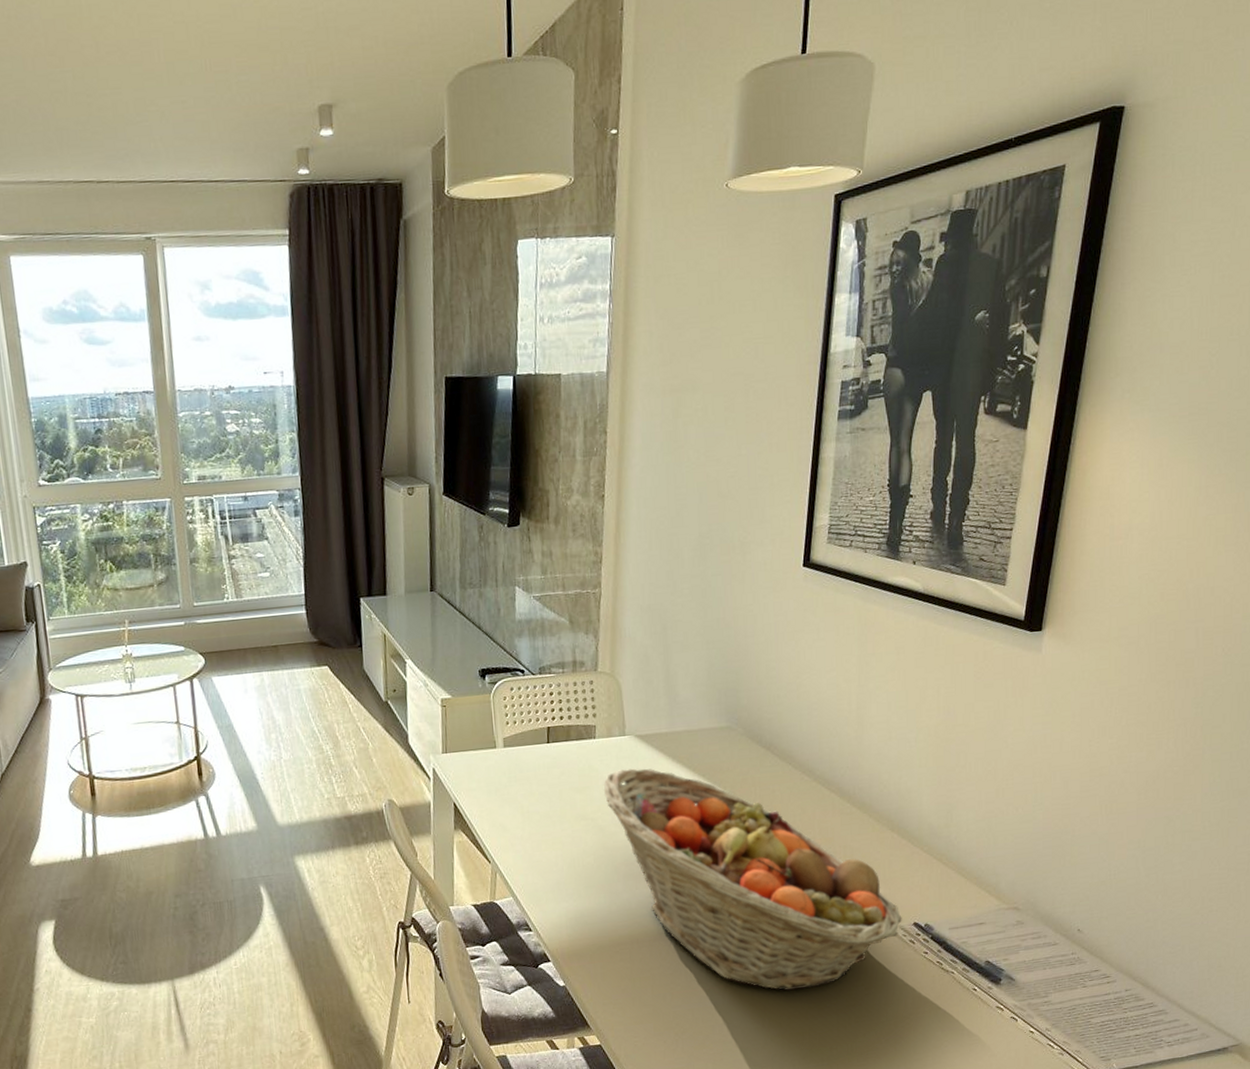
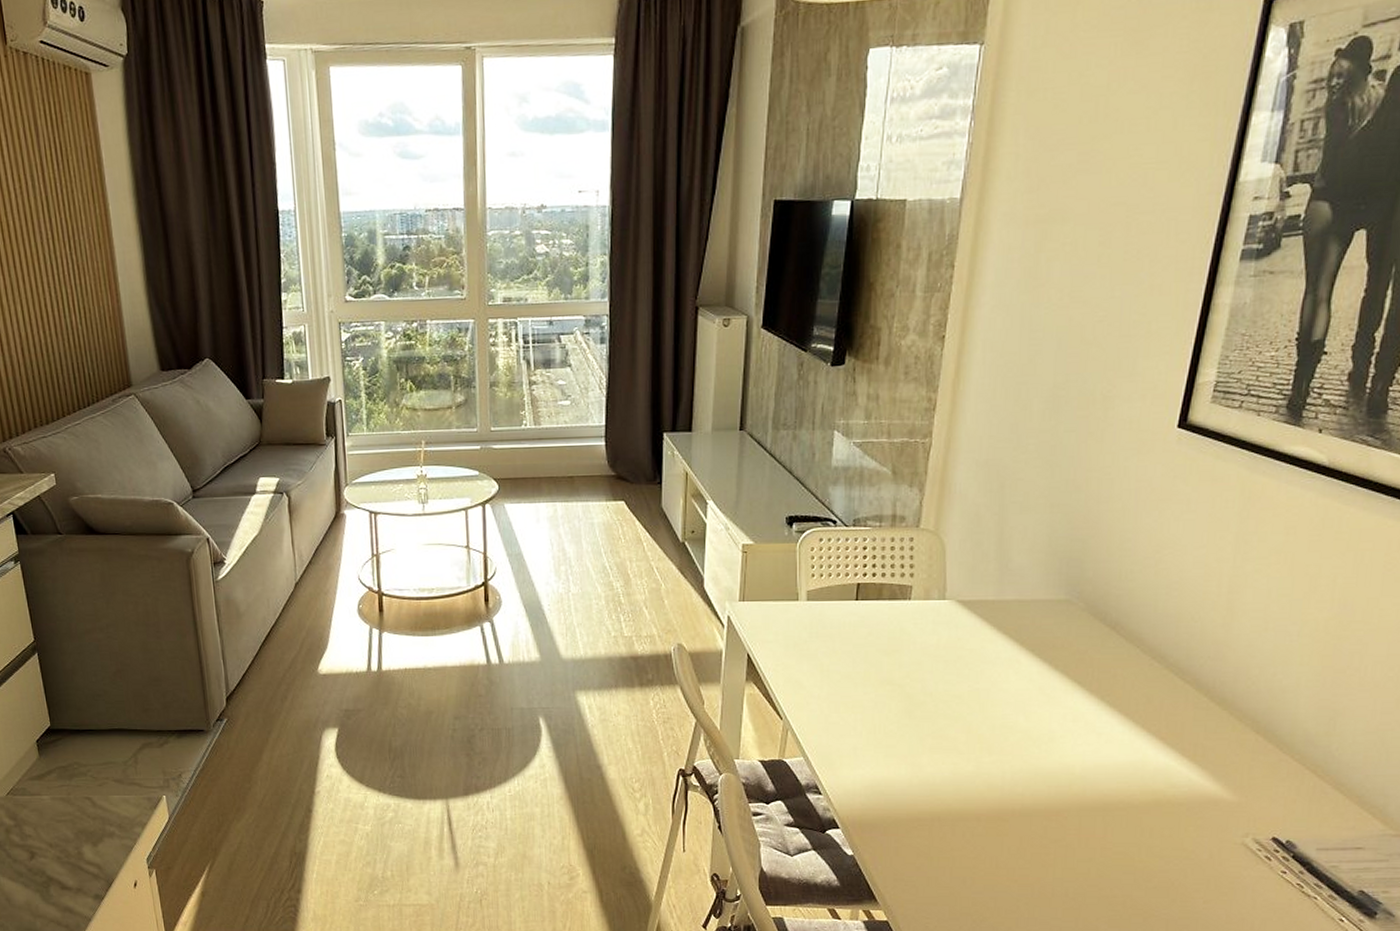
fruit basket: present [603,768,902,991] -> none [915,635,1259,894]

